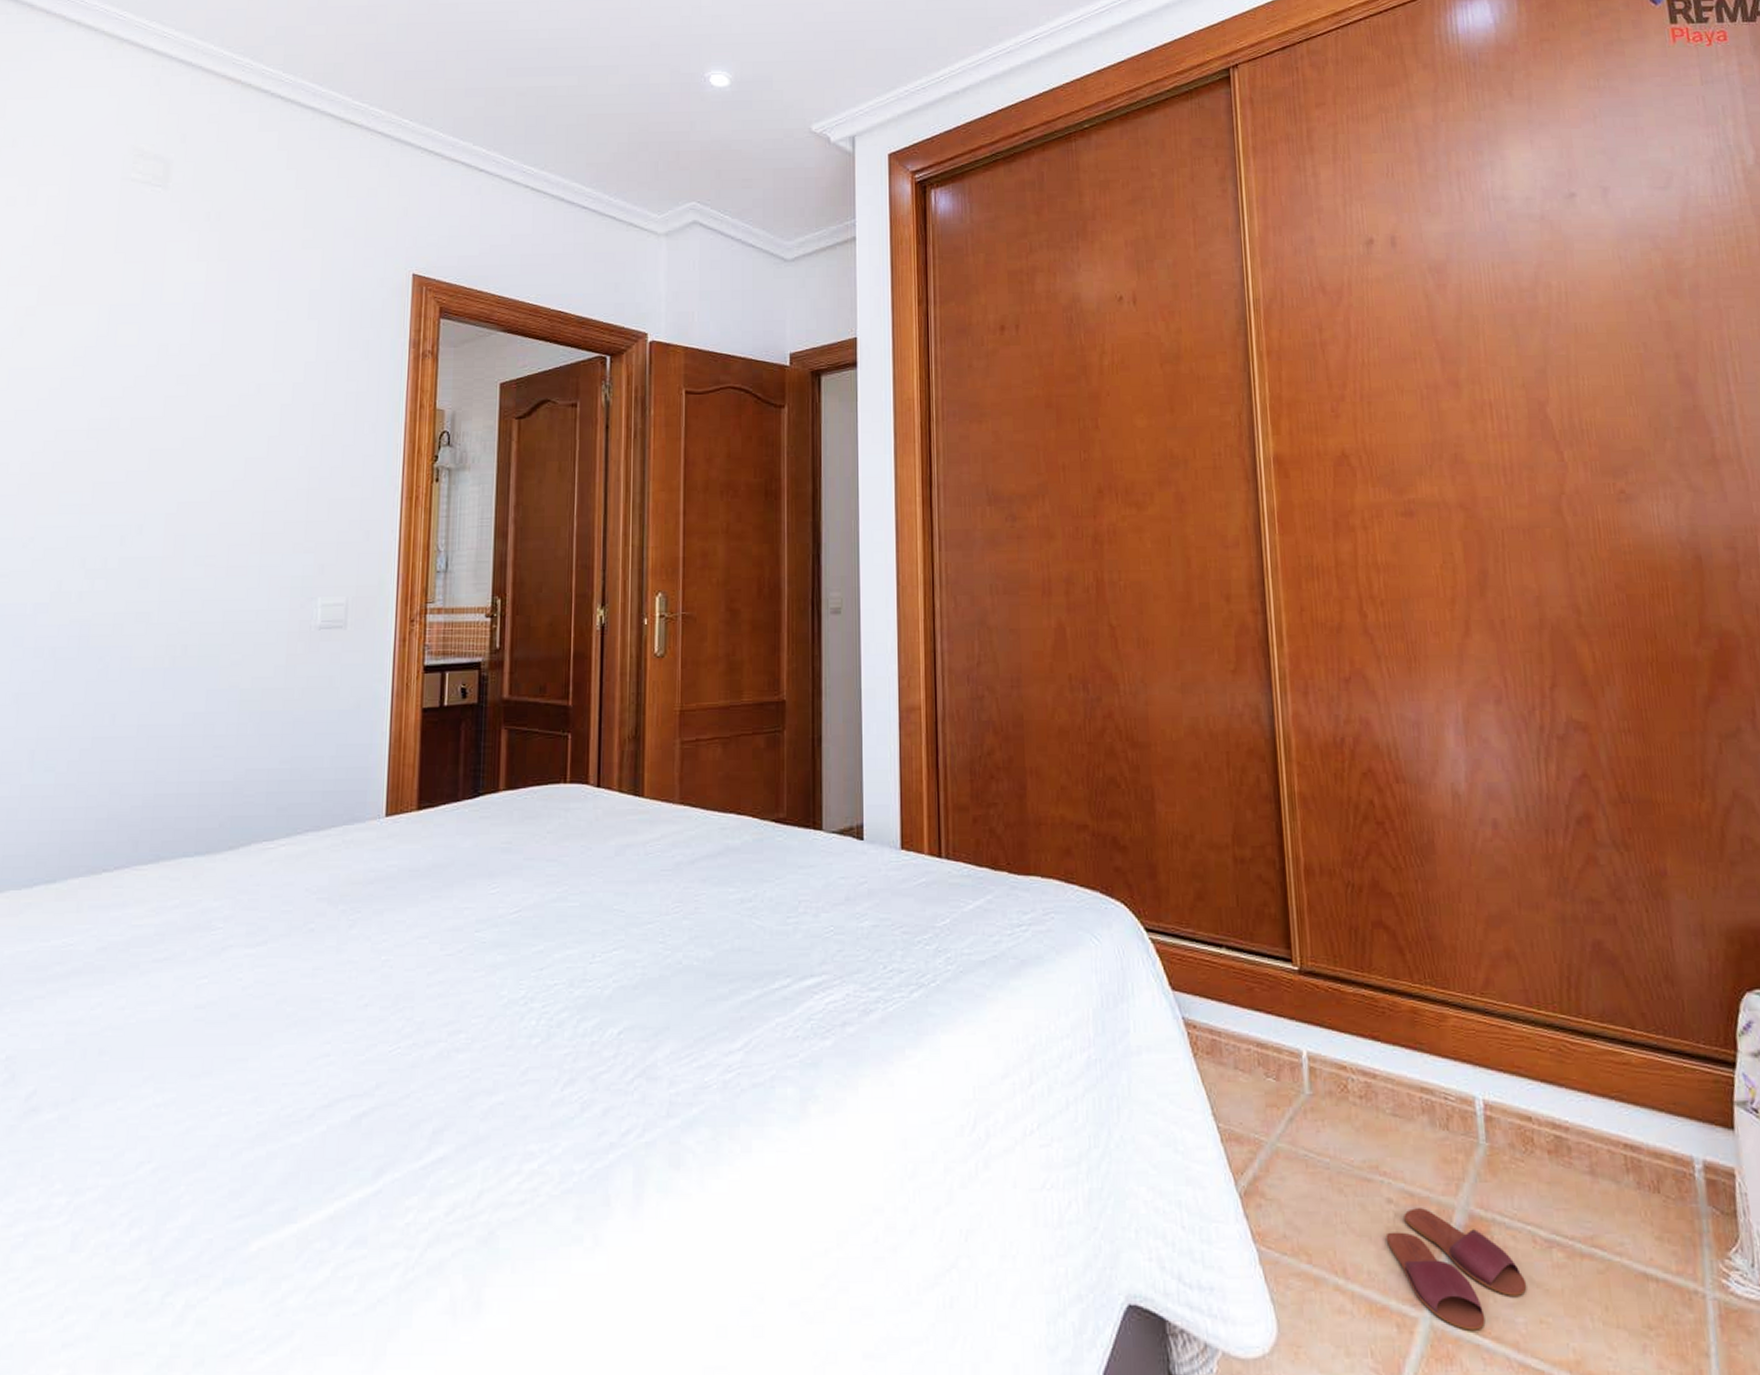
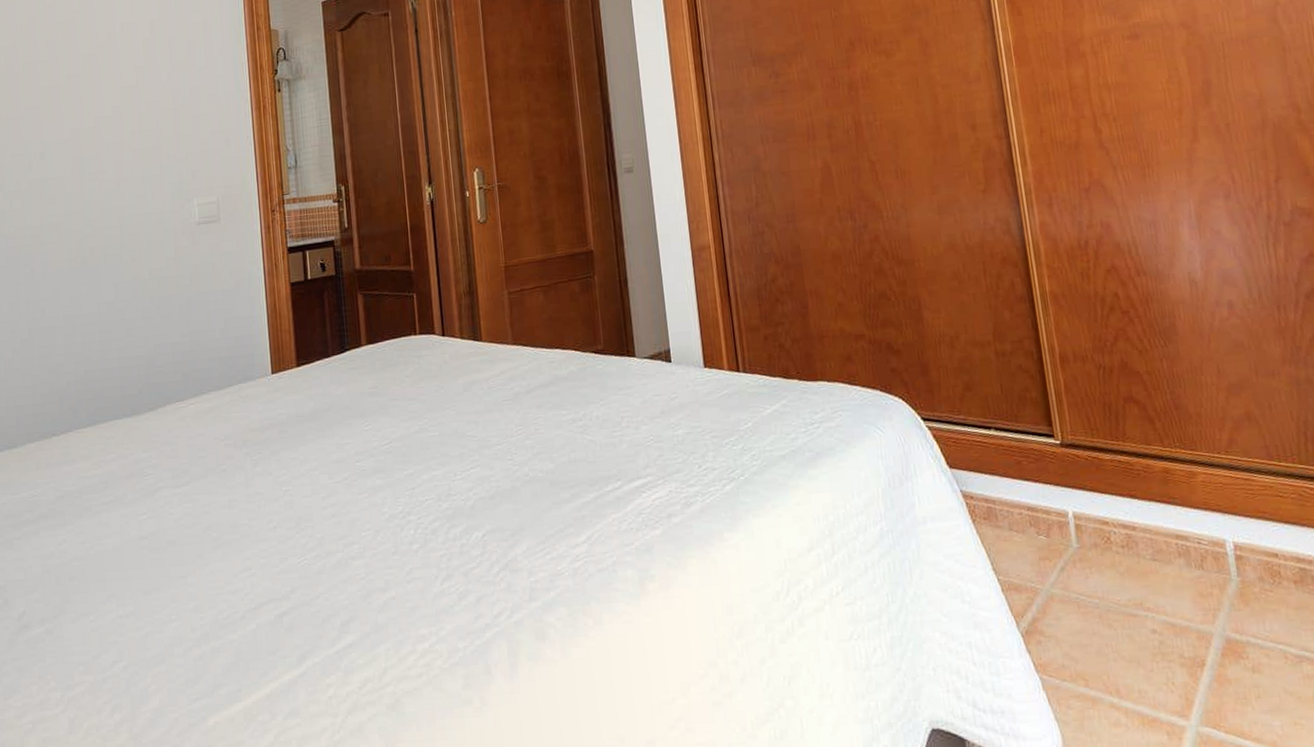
slippers: present [1385,1208,1527,1330] -> none [1152,636,1282,734]

